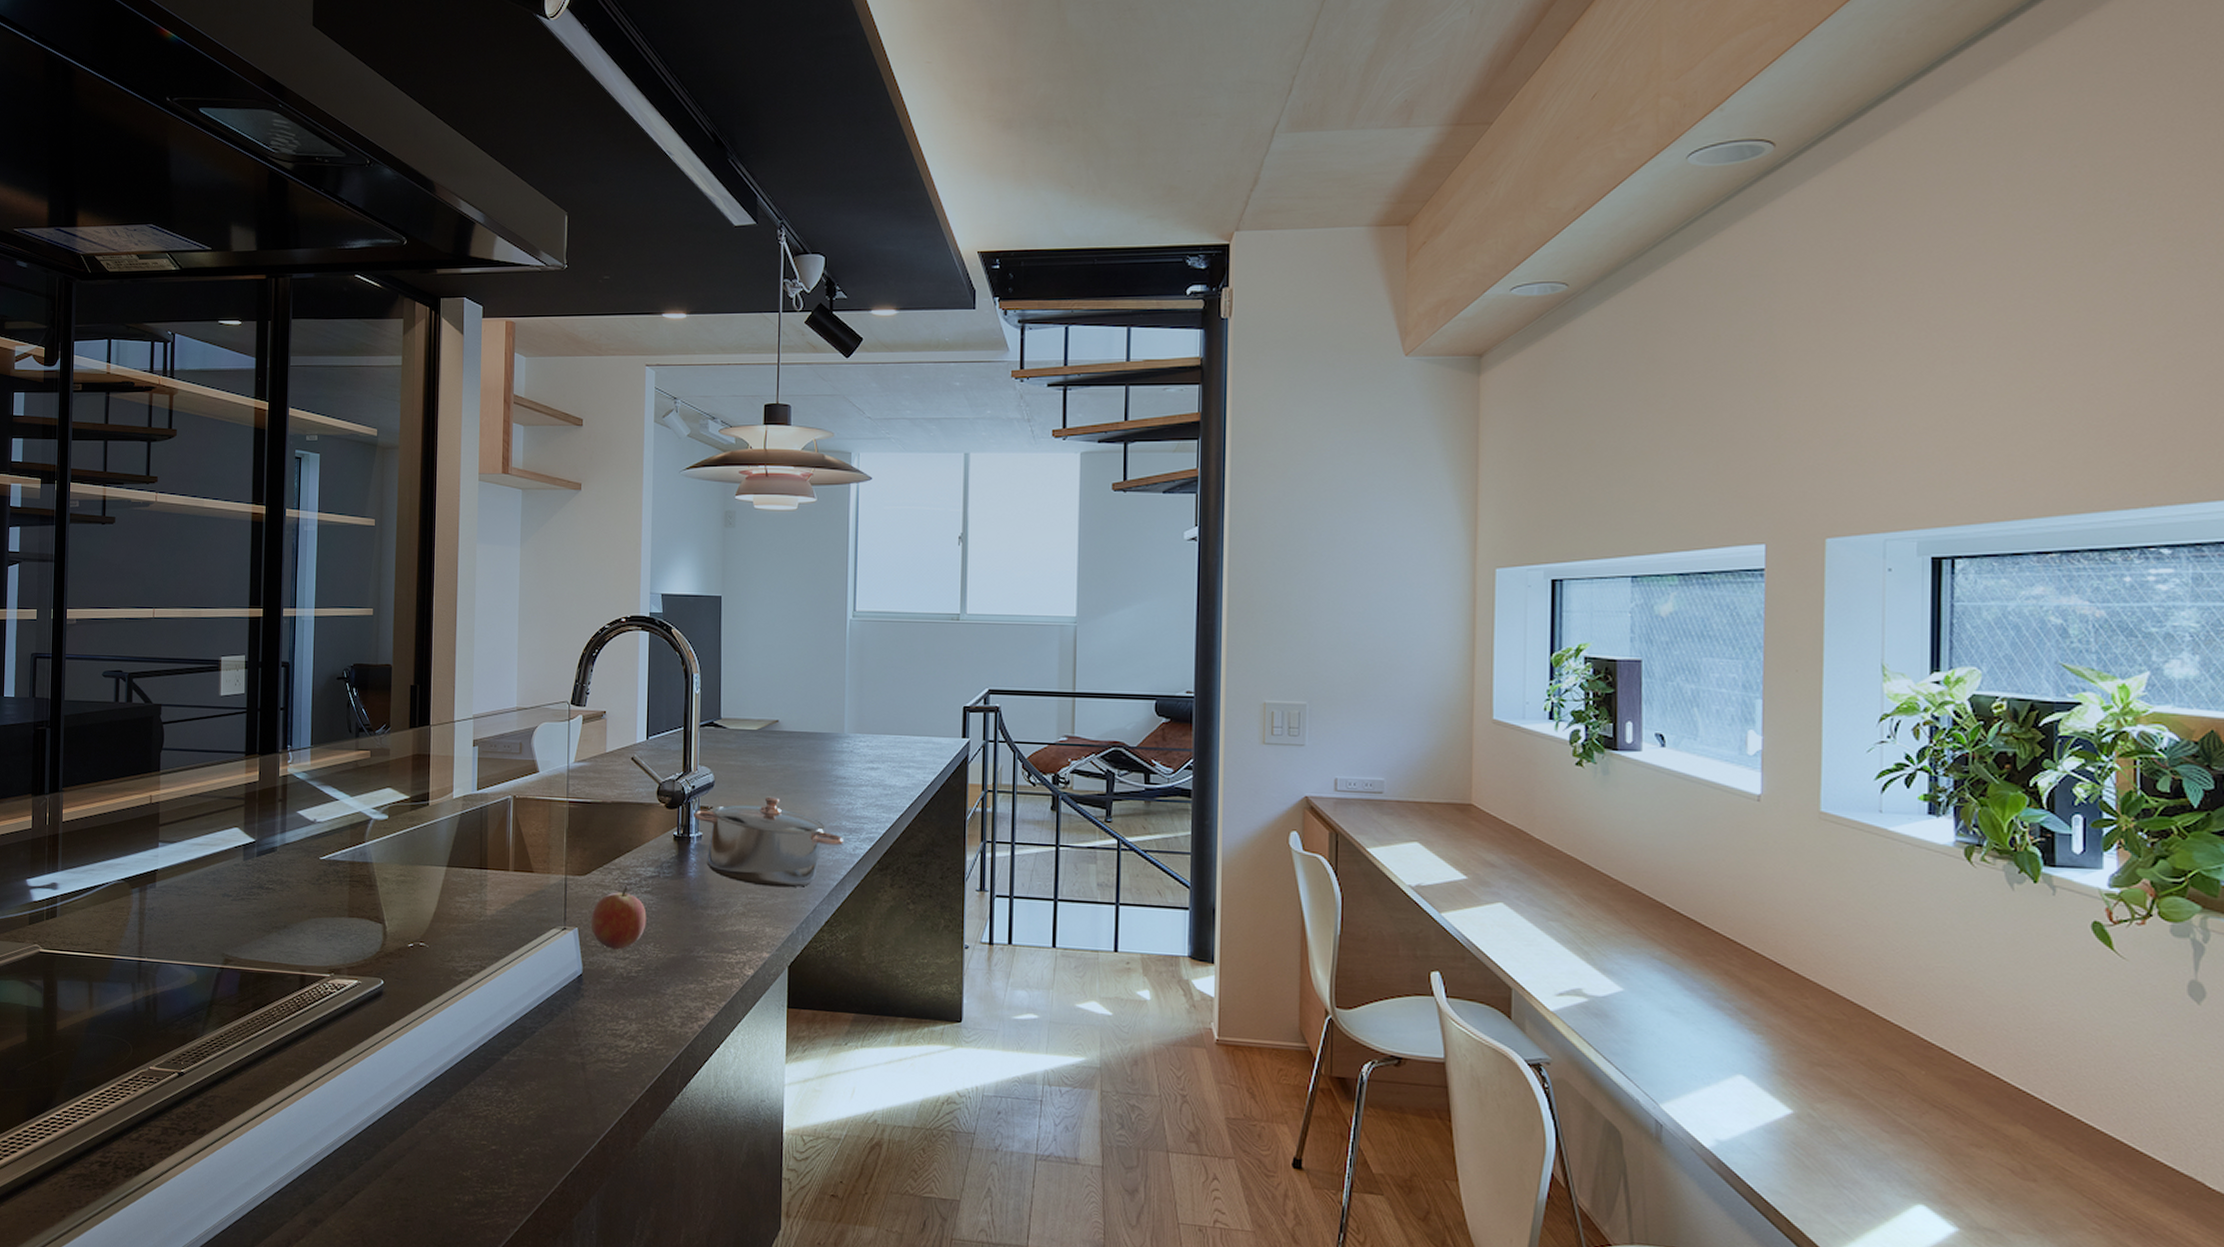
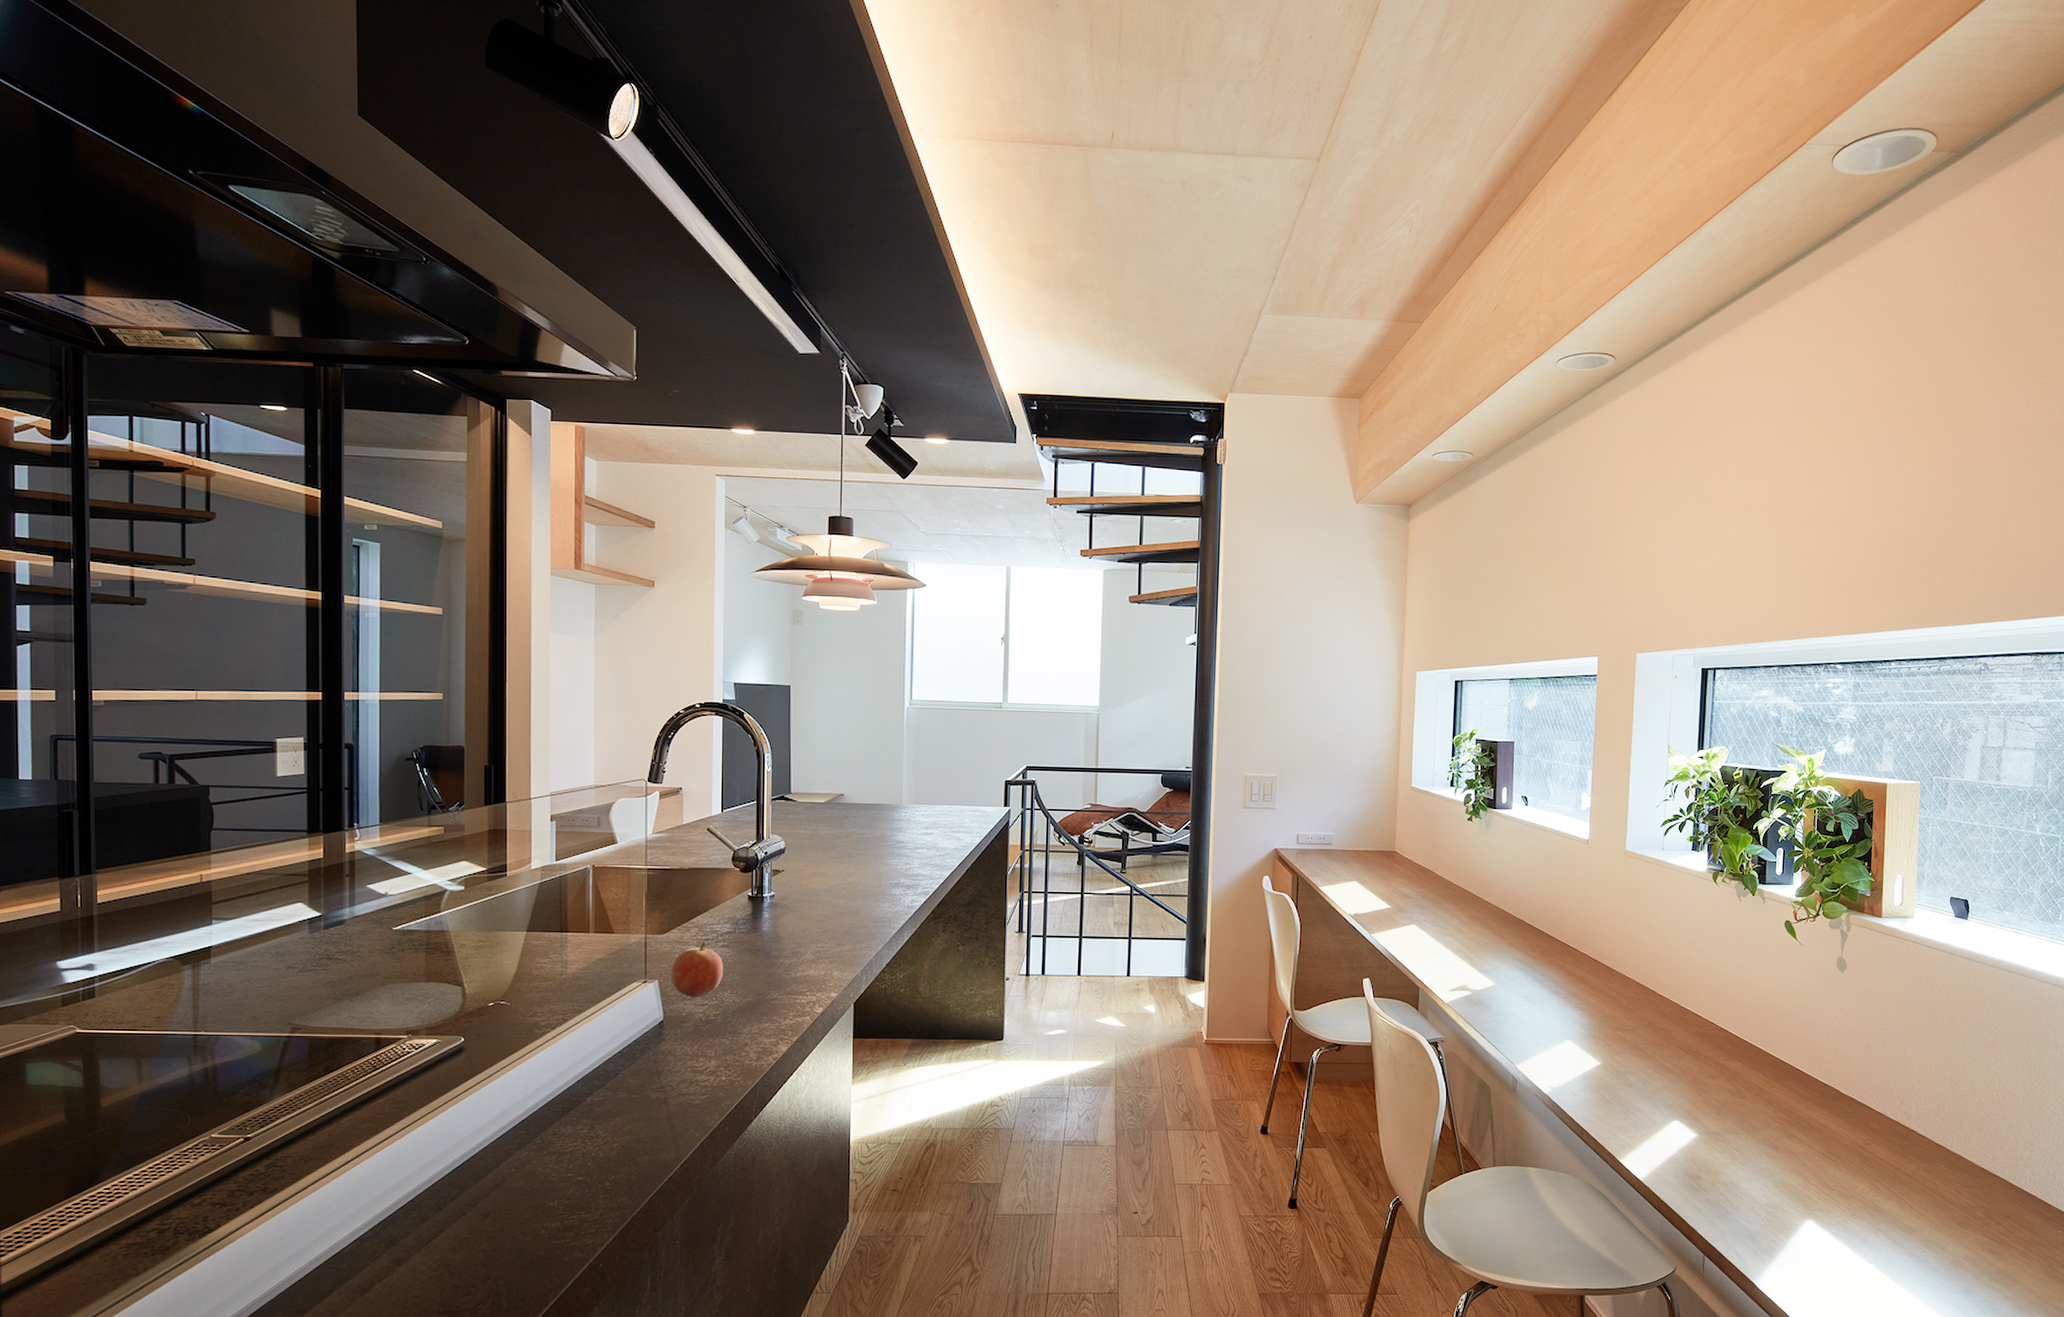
cooking pot: present [692,796,845,888] -> none [765,859,903,937]

